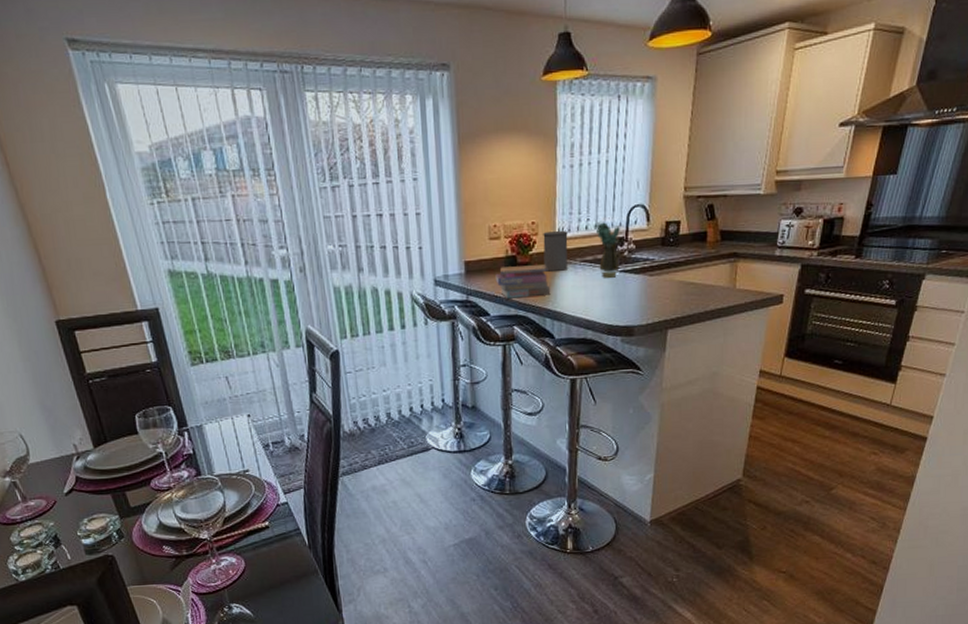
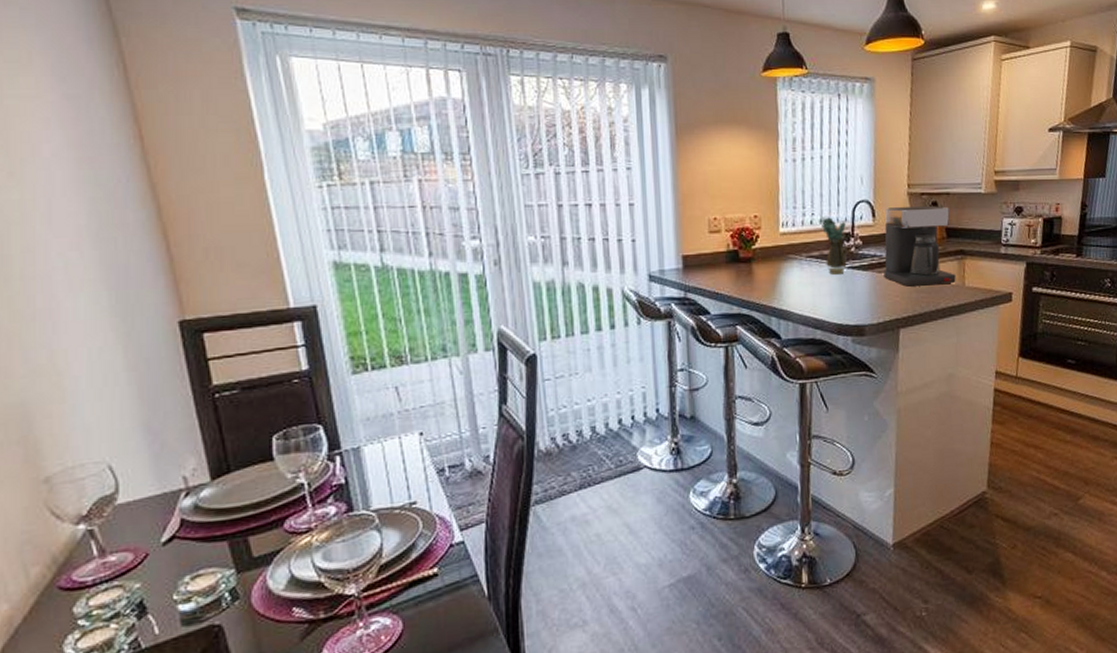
books: present [495,265,551,299] -> none [716,260,776,296]
canister: present [543,230,568,272] -> none [766,224,793,267]
coffee maker: none [655,208,727,289] -> present [884,205,956,287]

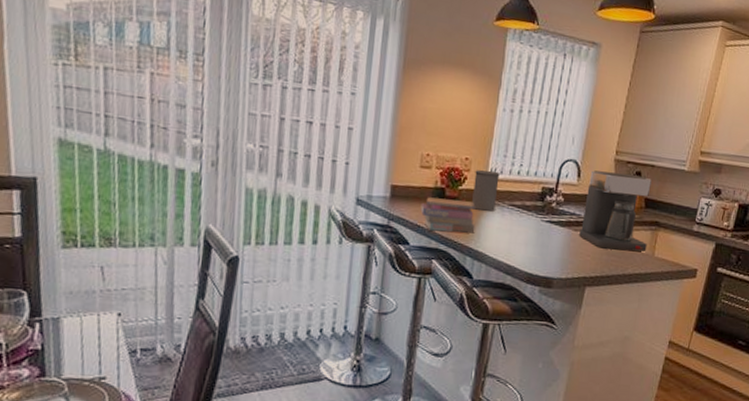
books: none [716,260,776,296] -> present [420,197,476,233]
canister: none [766,224,793,267] -> present [472,170,500,212]
vase: present [820,215,847,275] -> none [526,168,551,227]

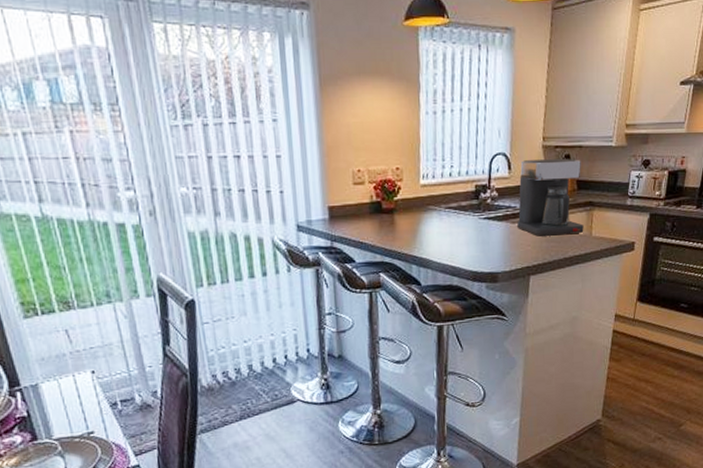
books: present [420,197,476,233] -> none [360,211,416,245]
canister: present [472,170,500,212] -> none [407,176,433,218]

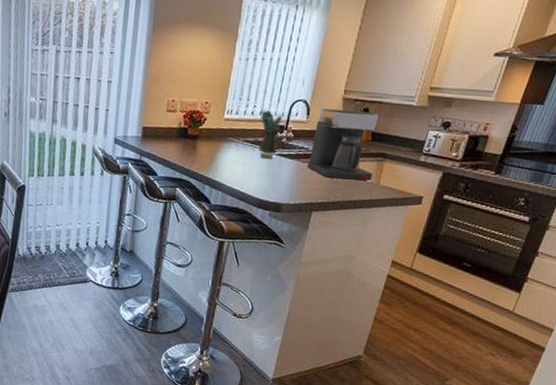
vase: none [459,168,483,225] -> present [258,108,282,159]

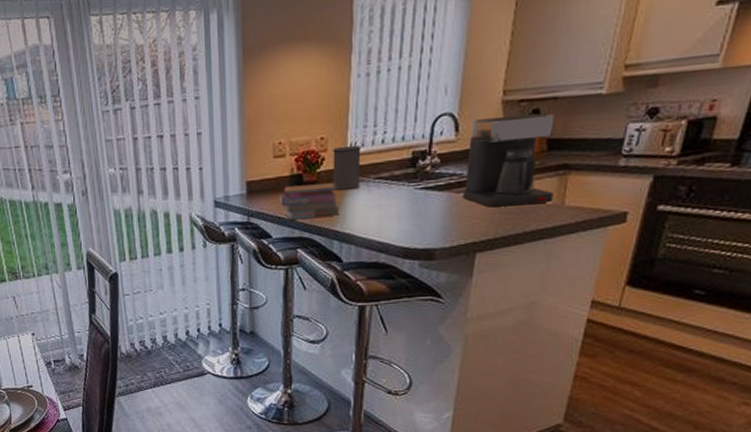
books: none [166,136,214,166] -> present [279,183,340,220]
canister: none [211,111,236,147] -> present [333,145,361,190]
vase: present [258,108,282,159] -> none [393,133,422,196]

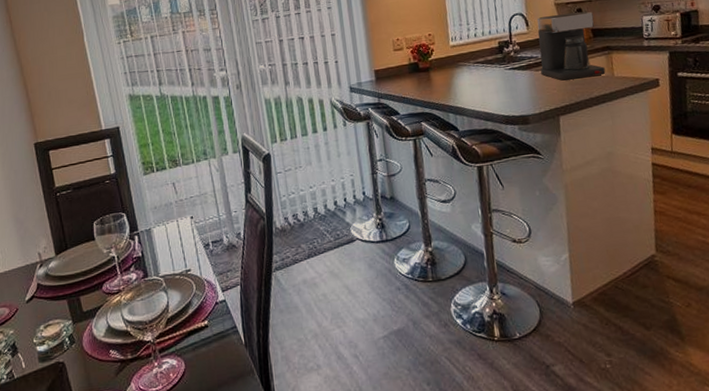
books: present [279,183,340,220] -> none [401,68,451,99]
canister: present [333,145,361,190] -> none [439,39,463,74]

